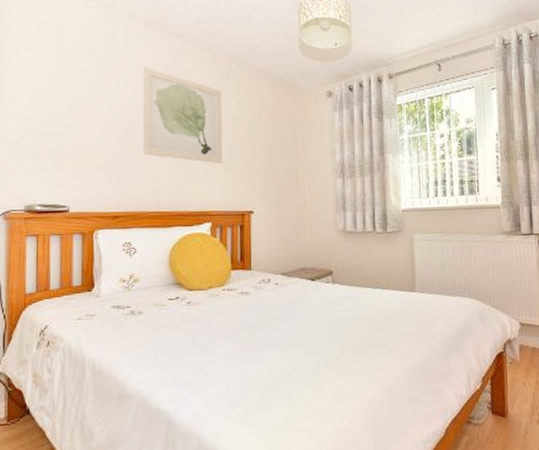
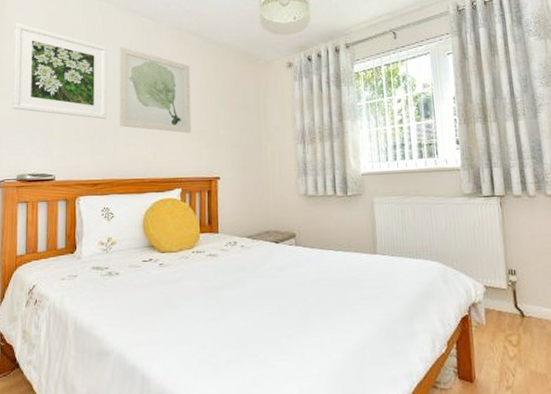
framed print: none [19,35,130,147] -> present [13,23,108,120]

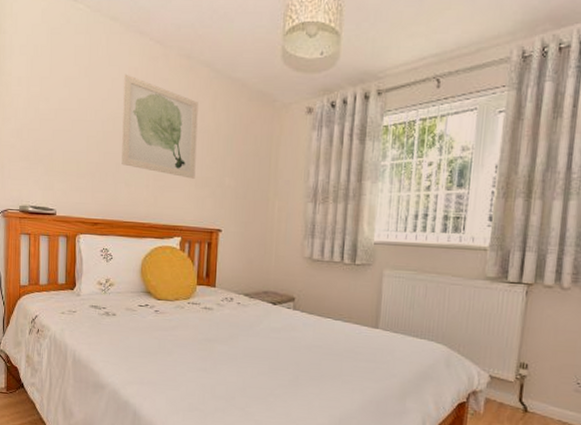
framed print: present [13,23,108,120] -> none [14,38,111,156]

